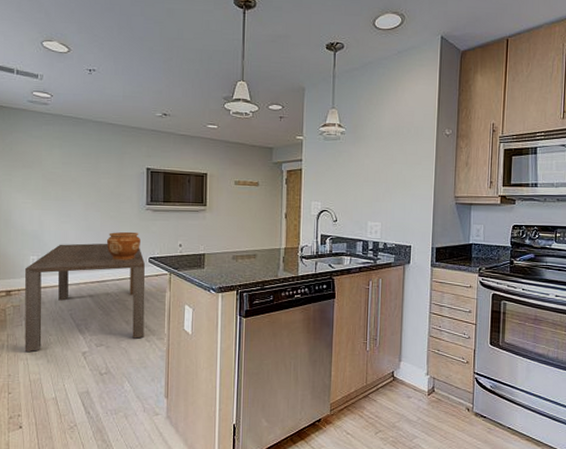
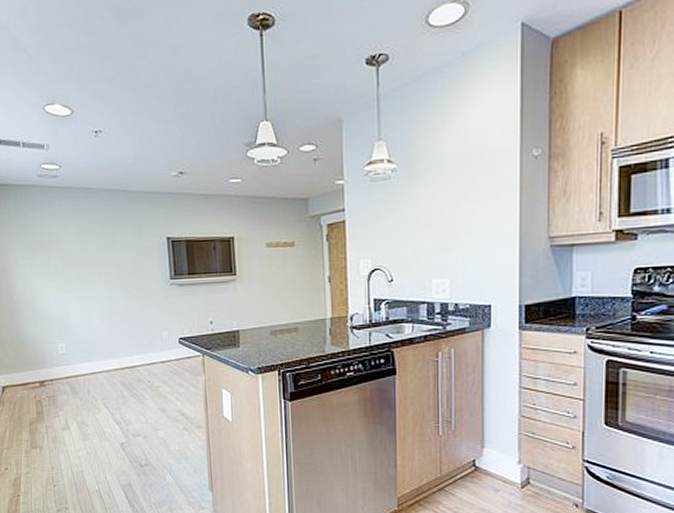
dining table: present [24,243,146,353] -> none [54,325,182,444]
ceramic pot: present [106,231,140,260] -> none [132,310,168,343]

